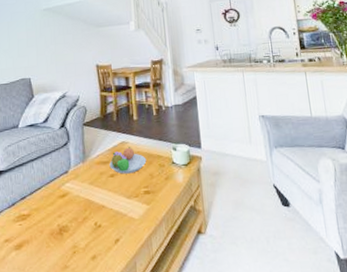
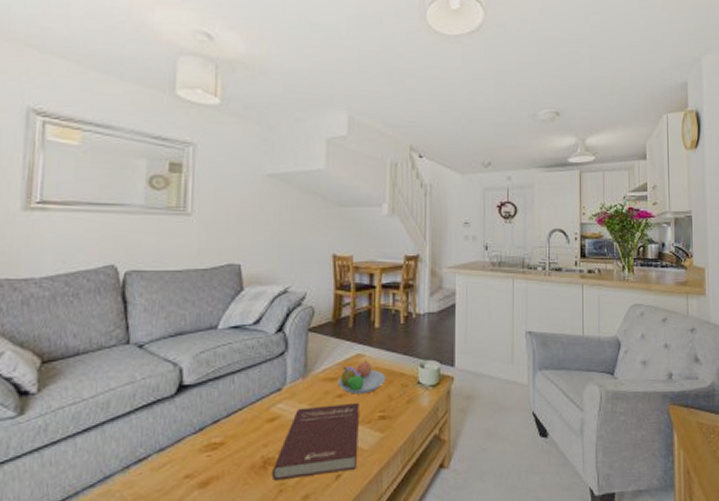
book: none [66,180,130,244] -> present [271,402,359,481]

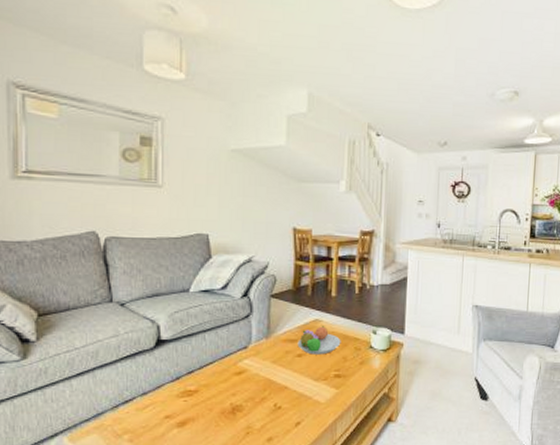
book: present [271,402,359,481] -> none [239,362,317,425]

